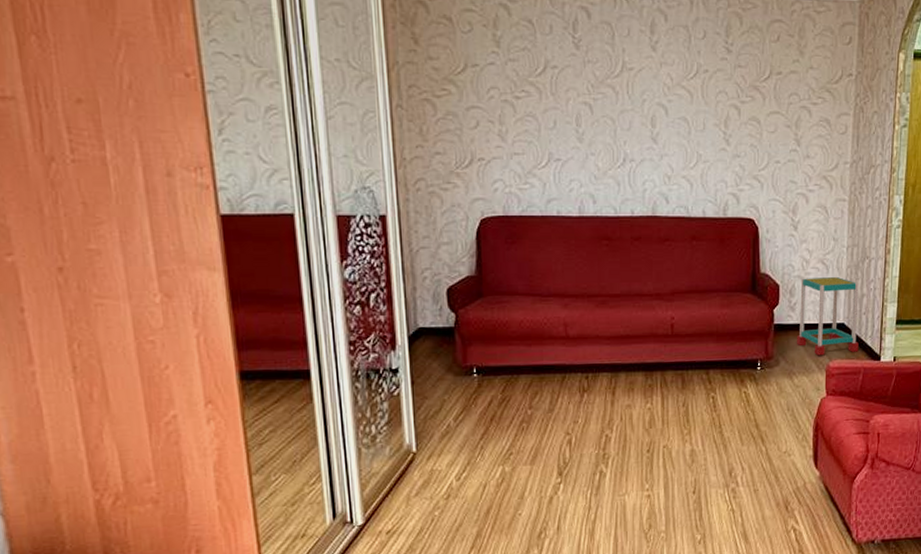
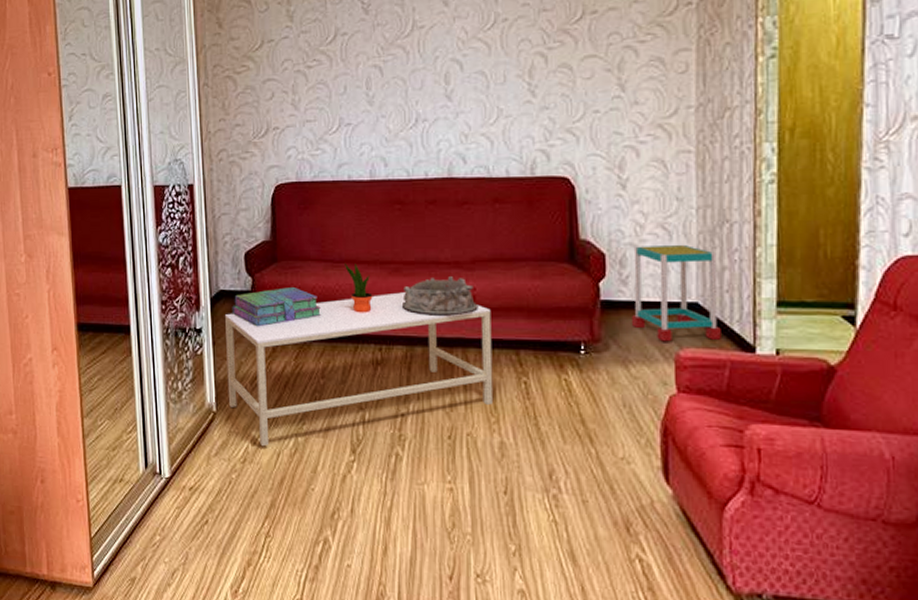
coffee table: none [425,323,687,481] -> present [225,292,493,447]
stack of books: none [433,322,529,364] -> present [232,287,321,327]
potted plant: none [553,297,581,345] -> present [345,264,373,313]
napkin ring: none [607,307,676,344] -> present [401,276,478,316]

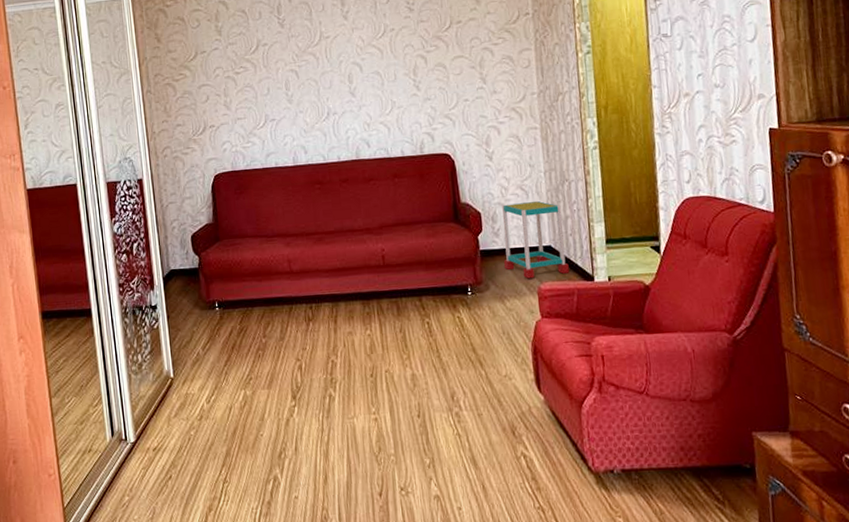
coffee table: present [225,292,493,447] -> none [177,257,404,404]
stack of books: present [232,287,321,327] -> none [182,261,260,299]
potted plant: present [345,264,373,313] -> none [277,237,302,279]
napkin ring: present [401,276,478,316] -> none [326,241,387,276]

